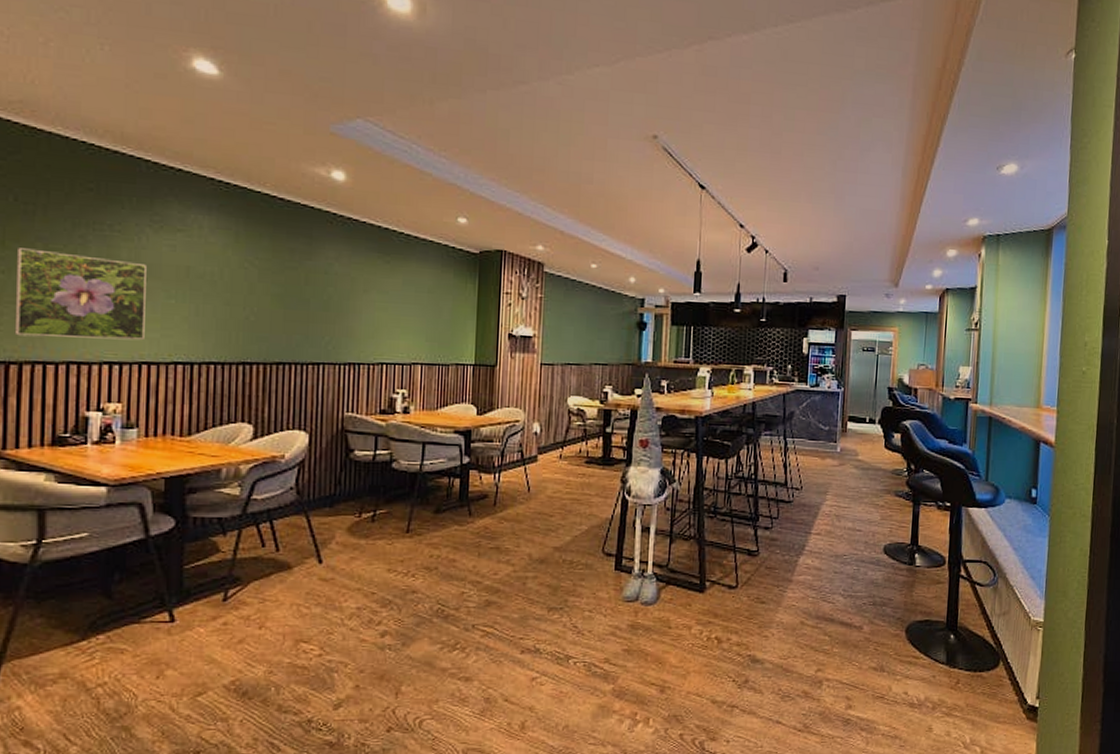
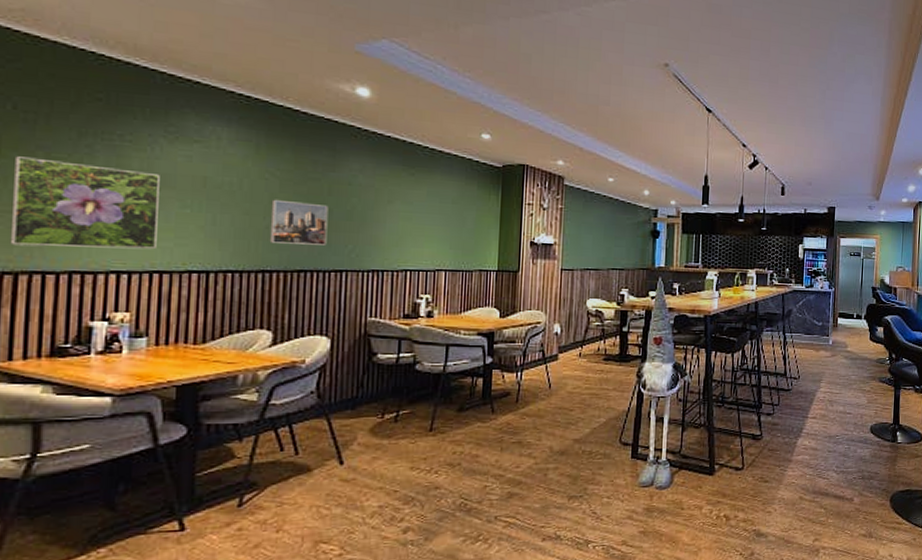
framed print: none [249,289,306,337] -> present [269,199,328,245]

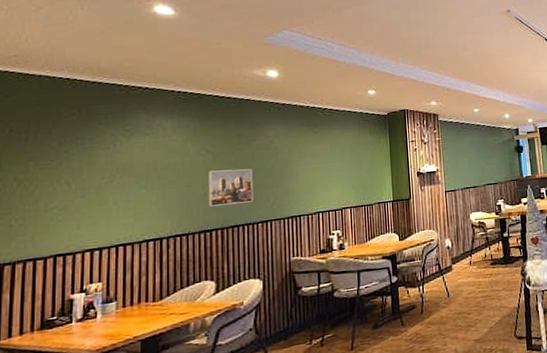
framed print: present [10,156,160,249] -> none [9,165,121,241]

